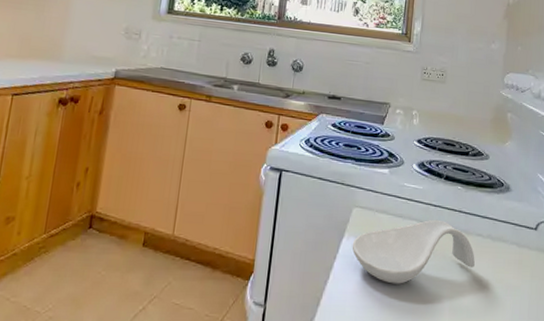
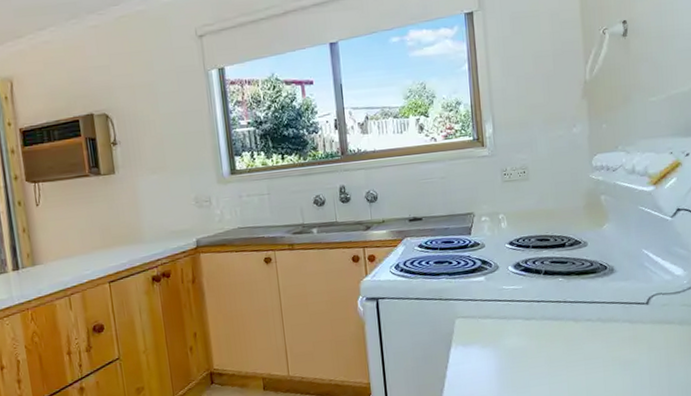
spoon rest: present [352,219,475,284] -> none [461,313,588,381]

